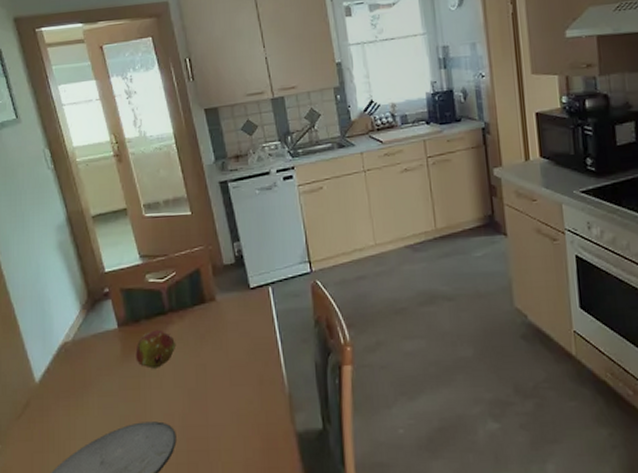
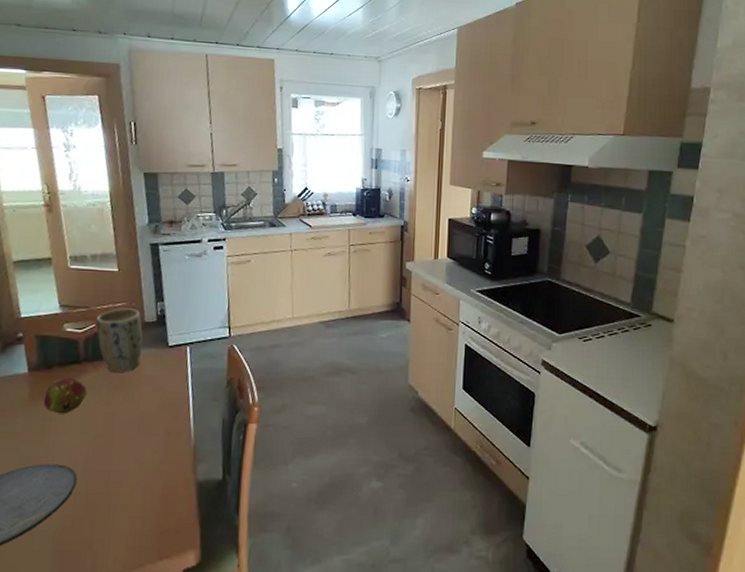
plant pot: none [175,252,225,322] -> present [95,308,143,373]

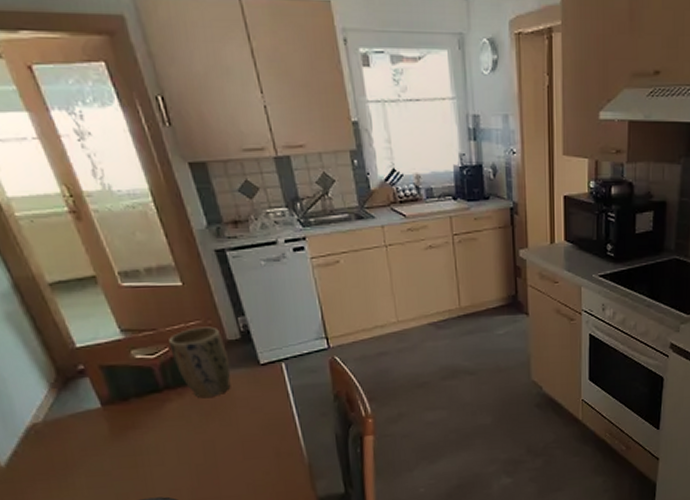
fruit: present [43,377,88,414] -> none [127,407,178,447]

